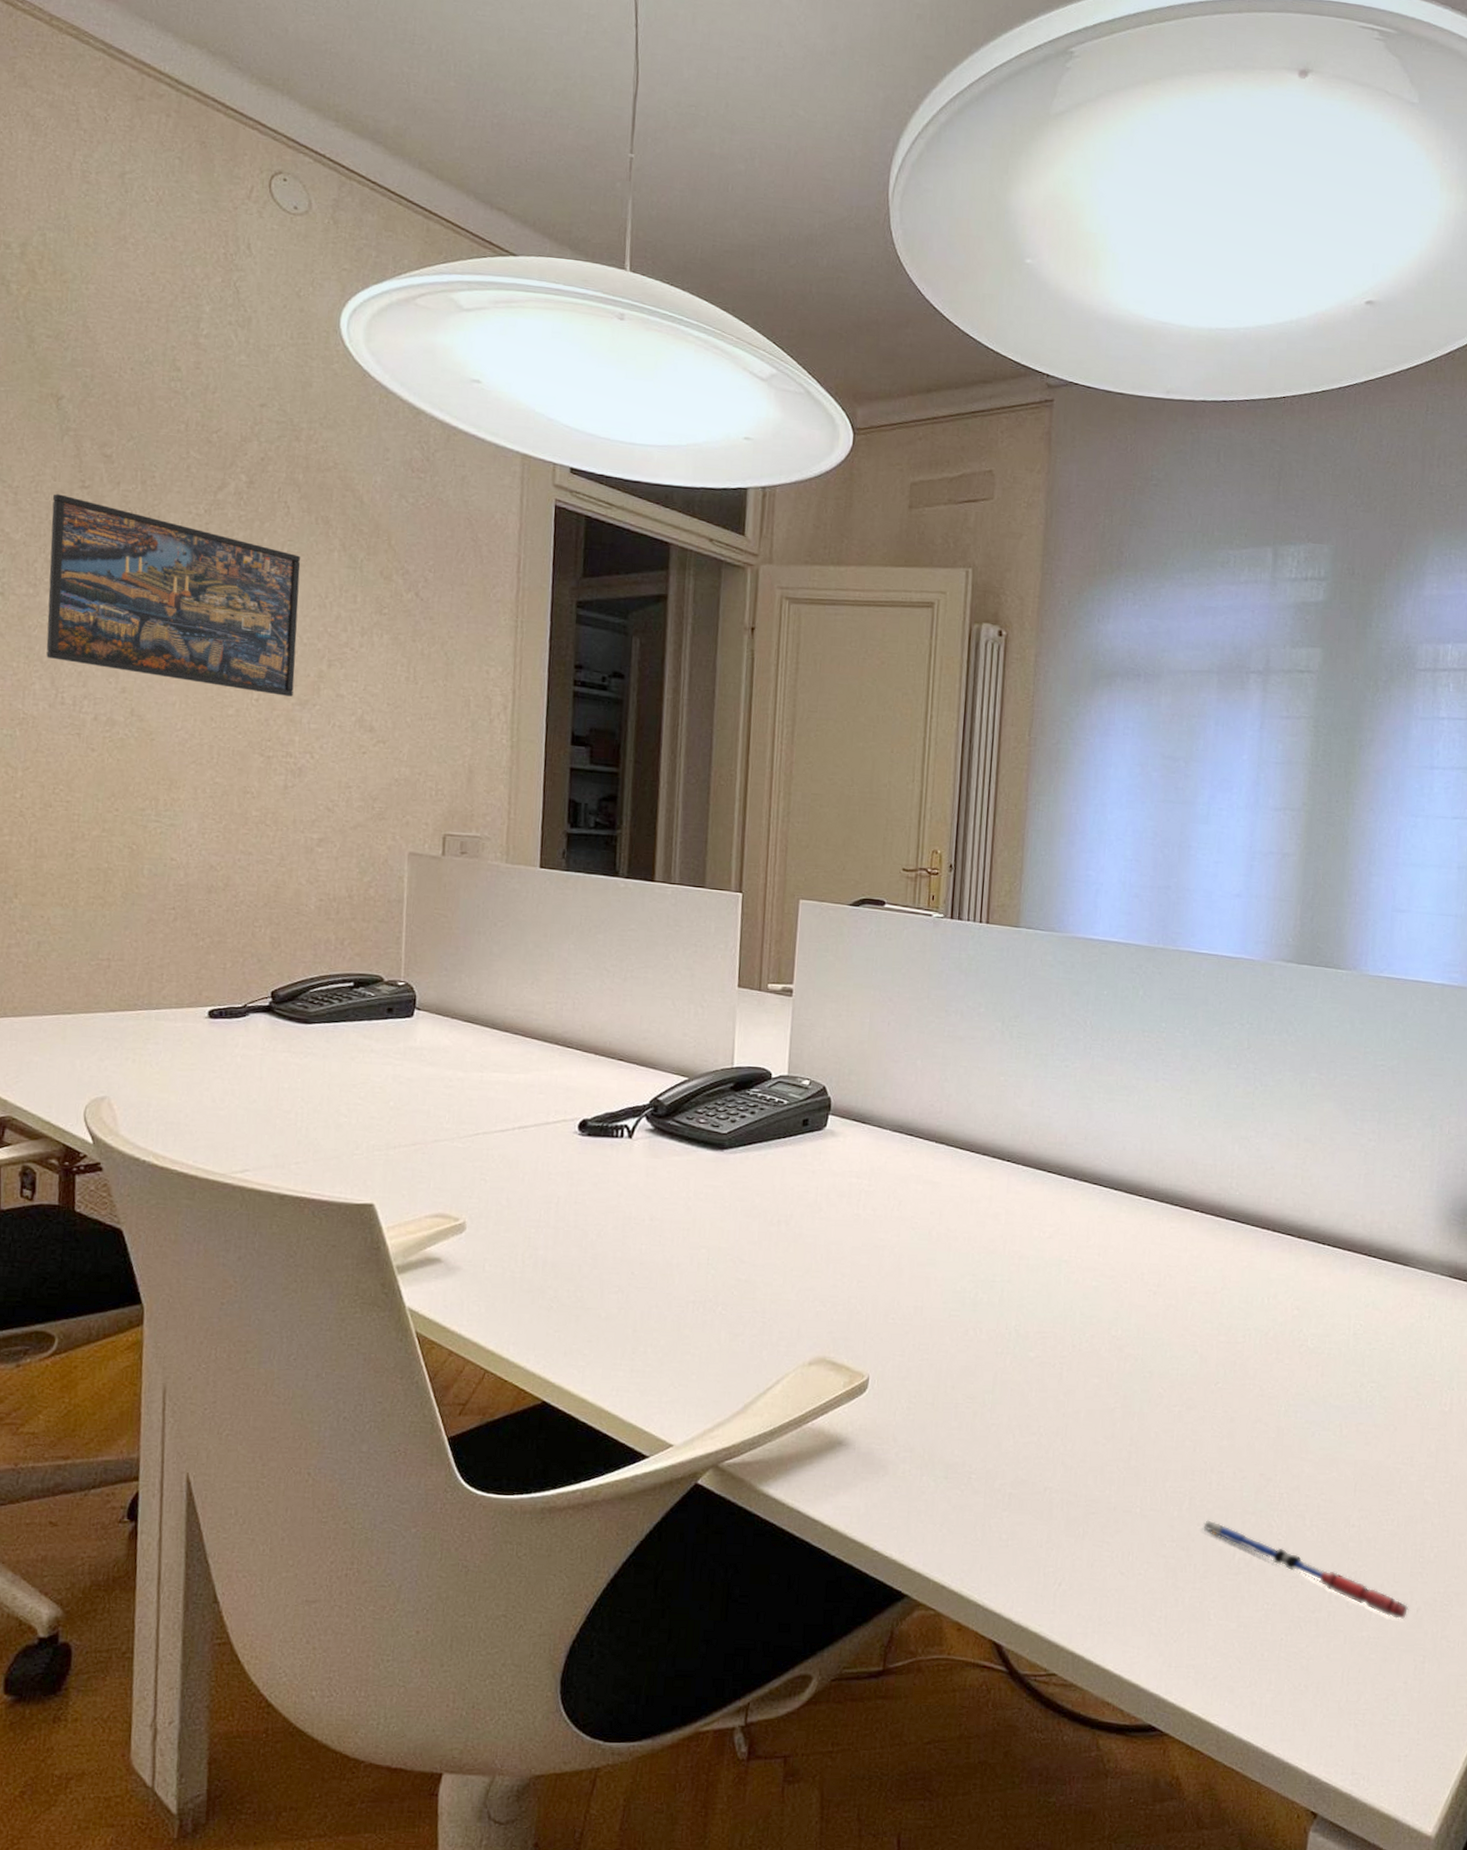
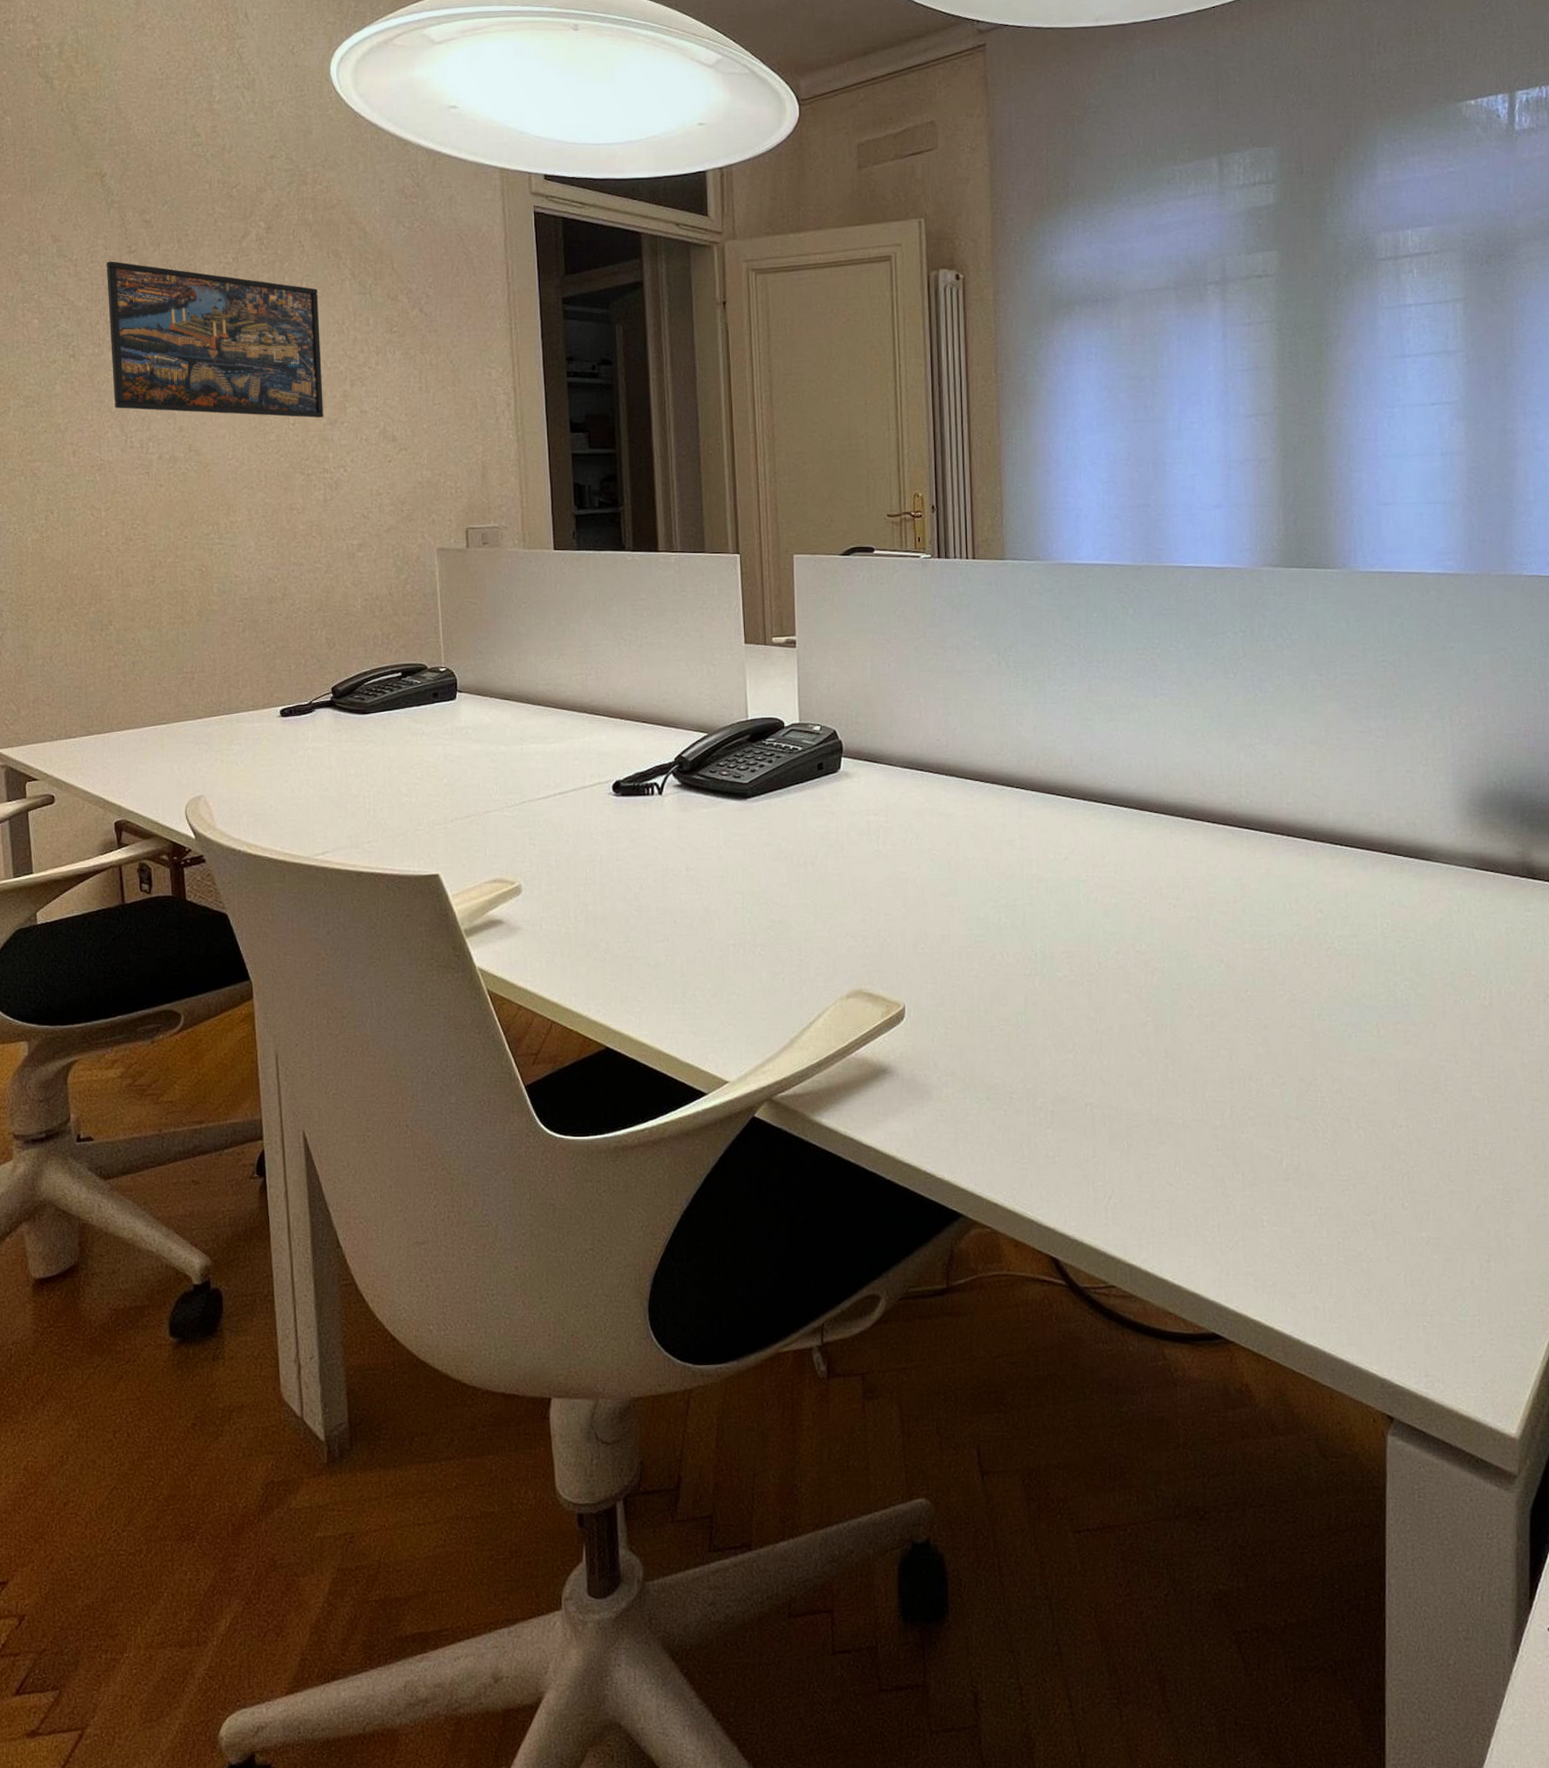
pen: present [1202,1520,1409,1620] -> none [1246,1127,1468,1219]

